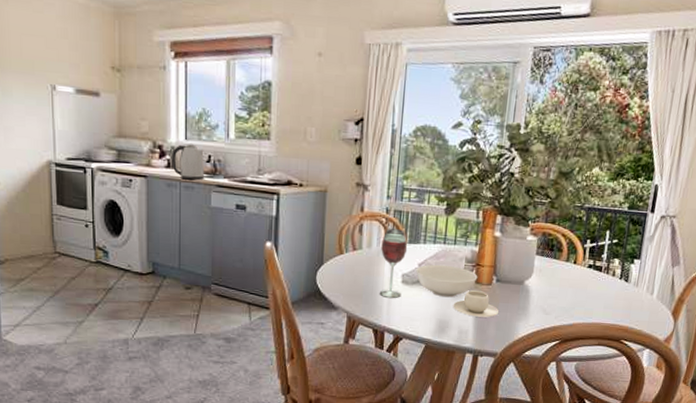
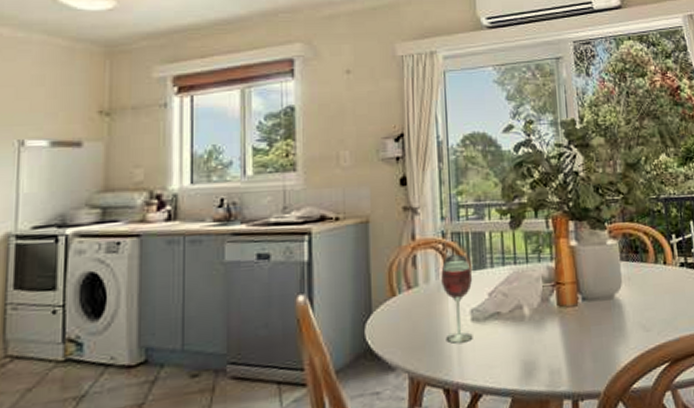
kettle: present [172,144,204,181] -> none [173,188,215,233]
bowl: present [416,264,478,297] -> none [486,289,560,331]
teacup: present [453,290,499,318] -> none [537,315,593,350]

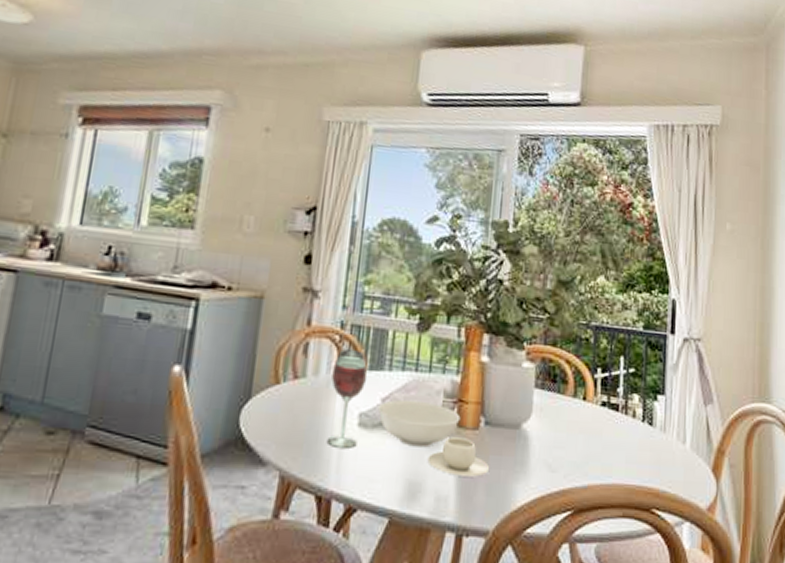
bowl: none [486,289,560,331] -> present [377,400,461,447]
teacup: none [537,315,593,350] -> present [427,437,490,477]

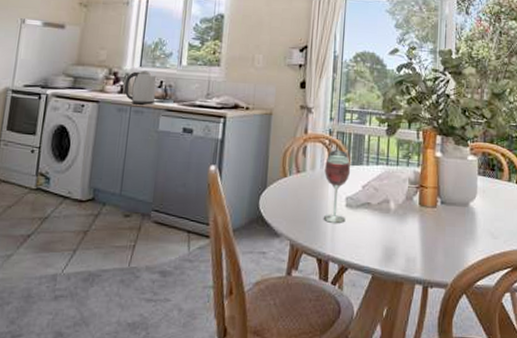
kettle: none [55,230,104,279] -> present [124,70,157,105]
bowl: present [377,400,461,447] -> none [359,186,422,222]
teacup: present [427,437,490,477] -> none [399,214,447,243]

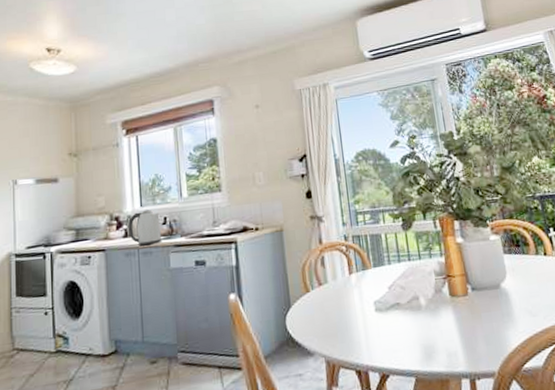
wineglass: present [323,150,351,223] -> none [346,254,378,331]

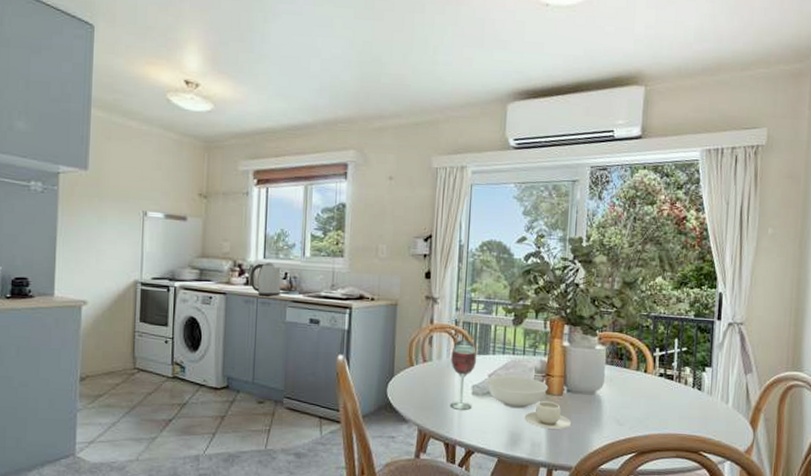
wineglass: none [346,254,378,331] -> present [450,340,477,410]
bowl: none [387,282,452,319] -> present [486,375,548,409]
teacup: none [434,304,484,335] -> present [524,401,572,429]

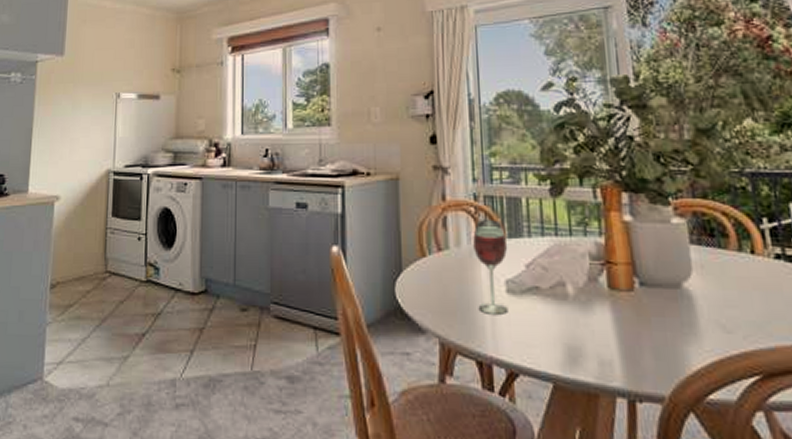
kettle: present [250,262,281,297] -> none [227,138,261,178]
bowl: present [486,375,548,409] -> none [523,264,612,311]
teacup: present [524,401,572,429] -> none [583,300,654,340]

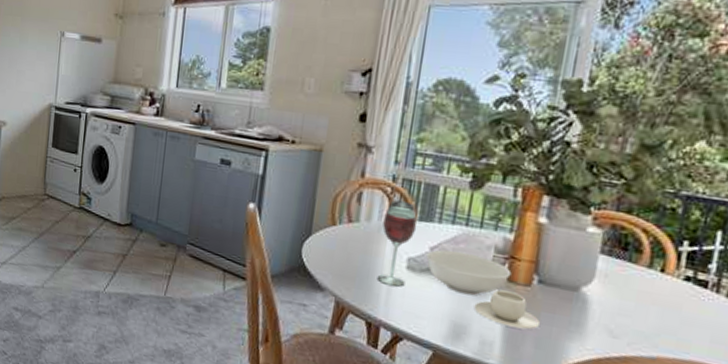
bowl: none [523,264,612,311] -> present [426,250,512,295]
teacup: none [583,300,654,340] -> present [474,289,541,330]

